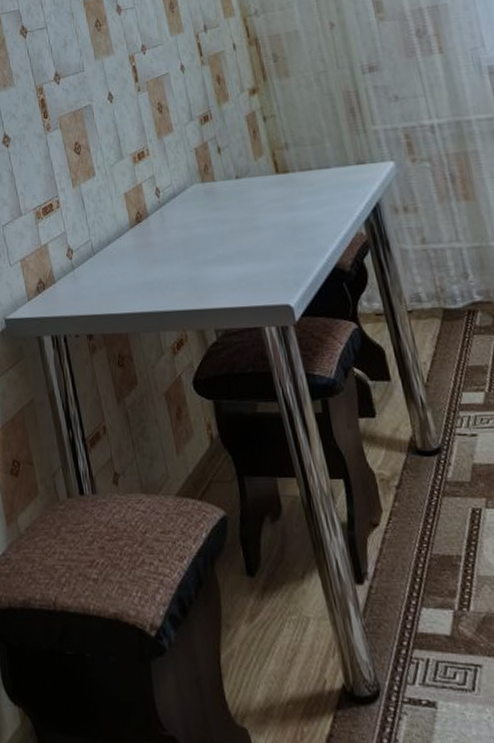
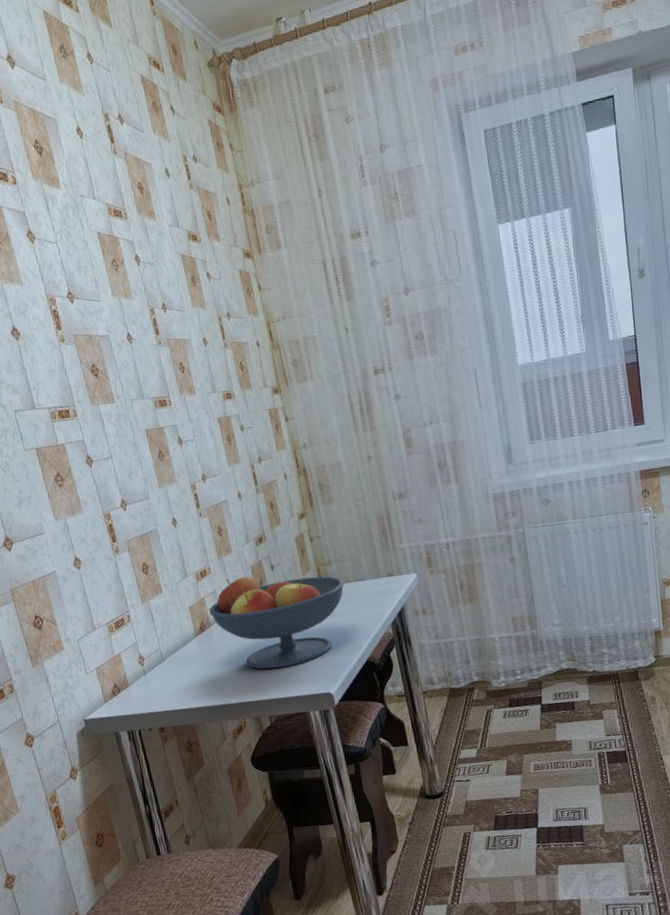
fruit bowl: none [146,159,305,271] -> present [209,576,345,670]

